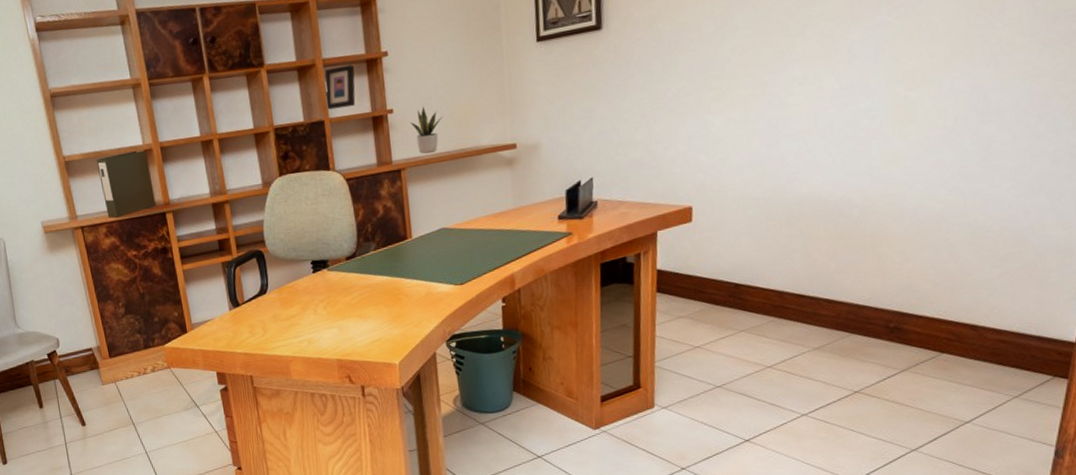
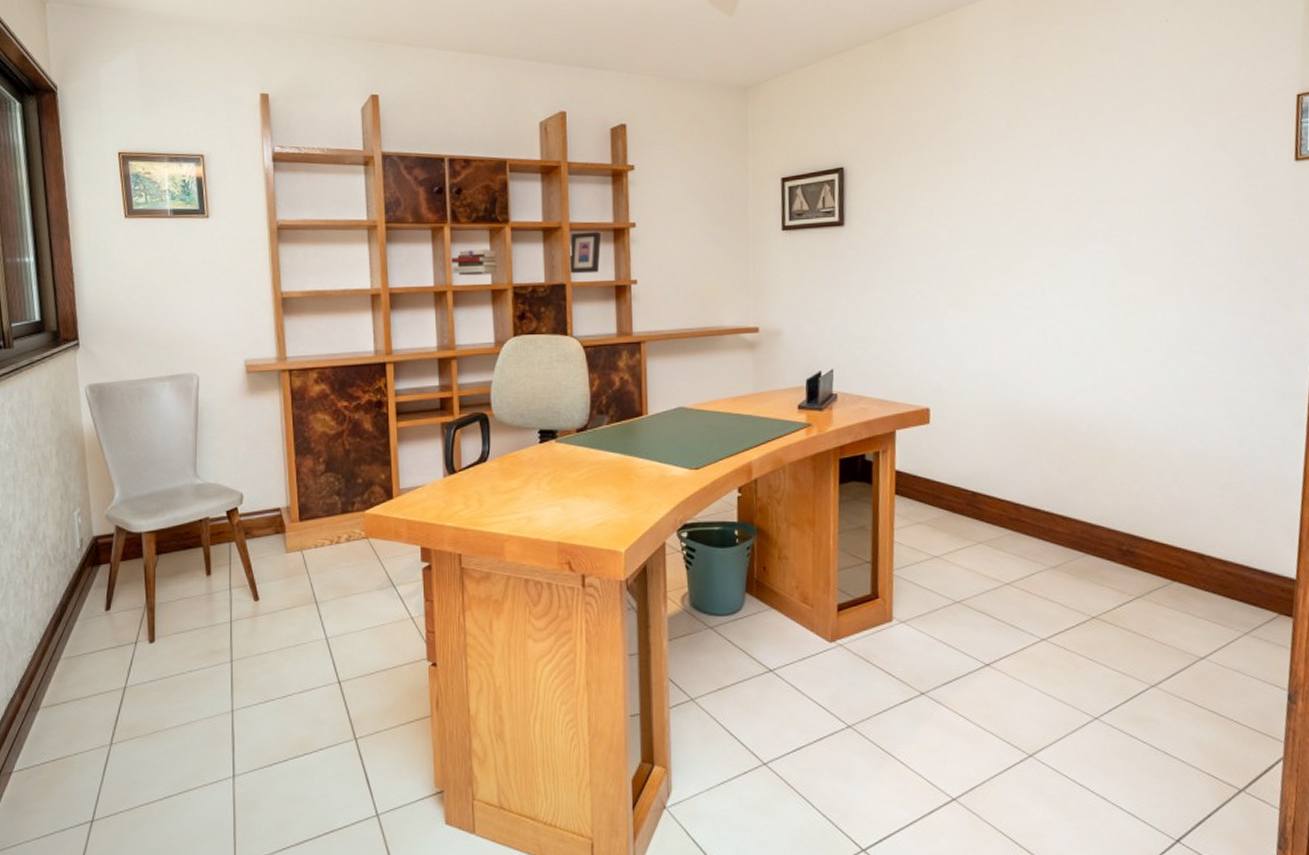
binder: present [96,150,156,219] -> none [317,294,376,364]
books: none [214,94,259,124] -> present [452,249,498,276]
potted plant: present [411,106,442,154] -> none [654,280,686,328]

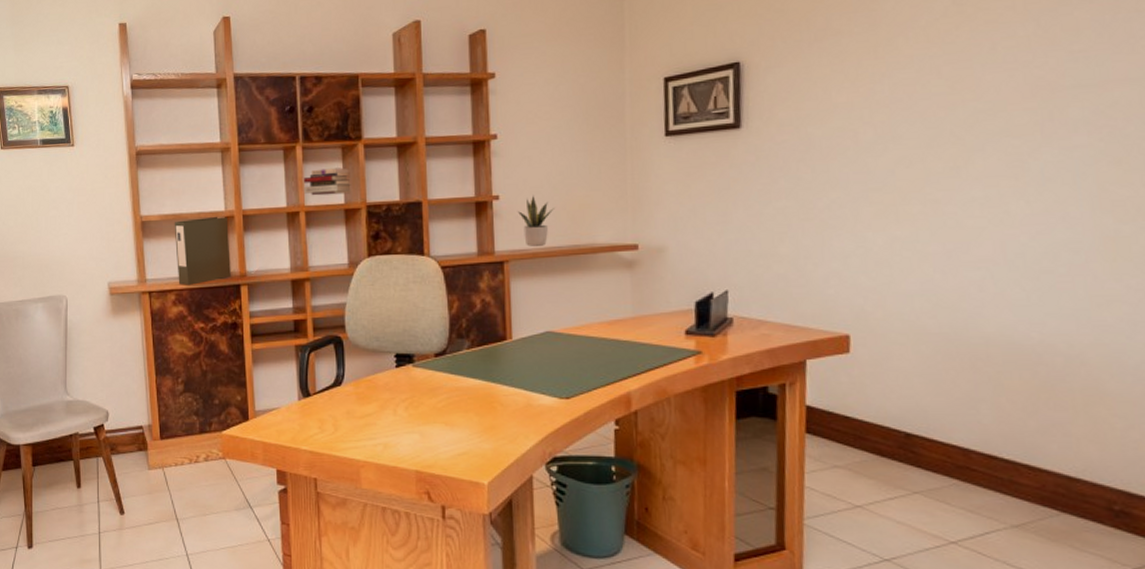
binder: none [317,294,376,364] -> present [174,217,231,286]
picture frame: present [568,231,602,274] -> none [424,145,460,191]
potted plant: none [654,280,686,328] -> present [518,195,554,246]

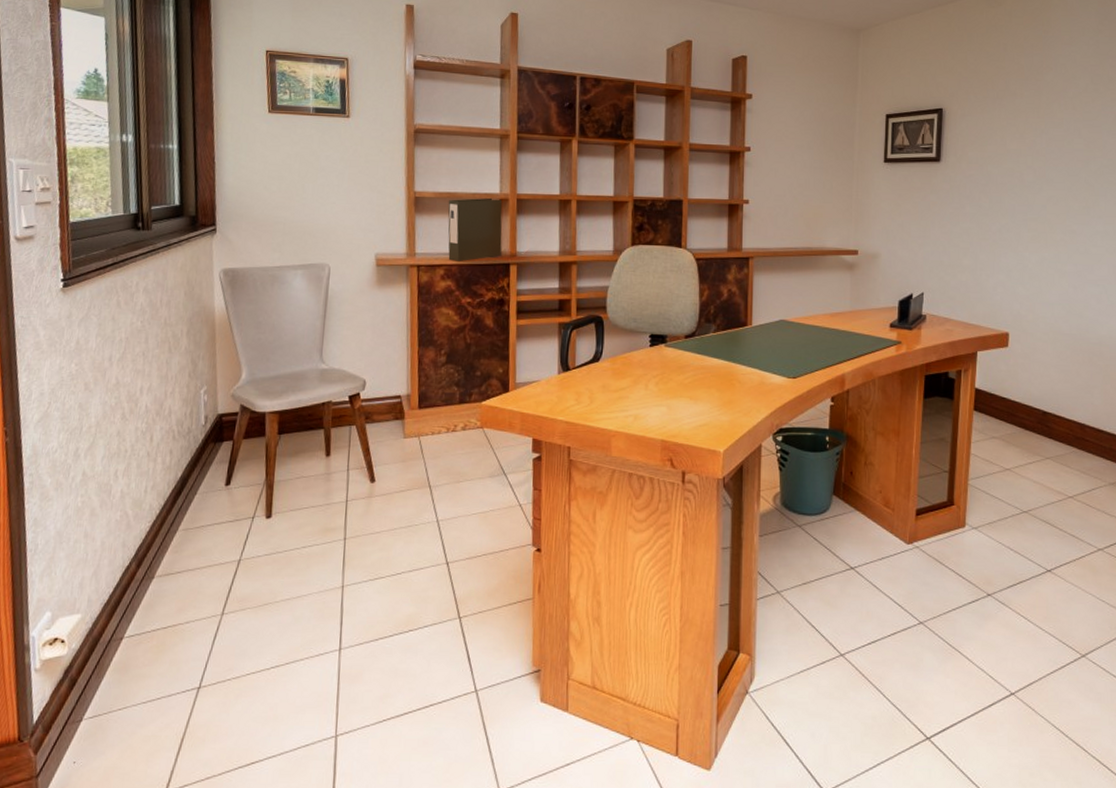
books: present [304,167,351,196] -> none [577,162,621,188]
potted plant: present [518,195,554,246] -> none [764,202,793,246]

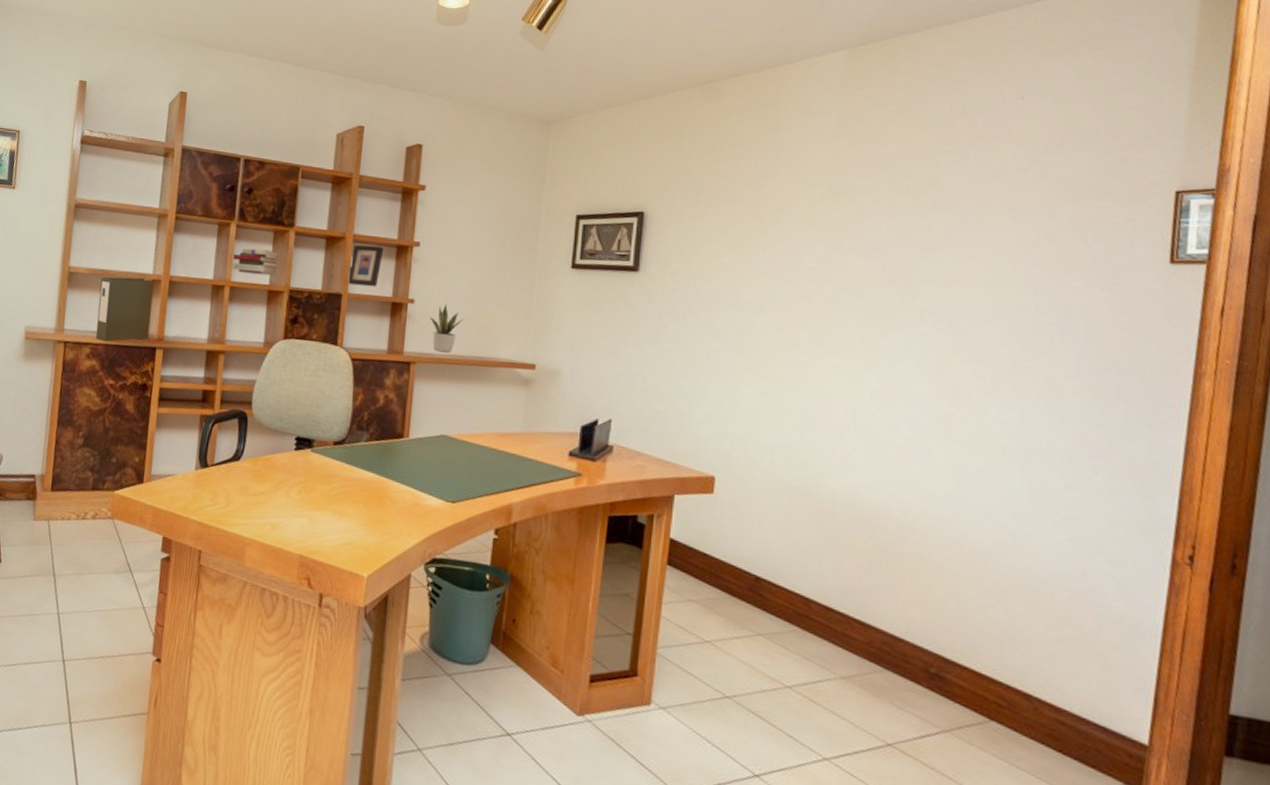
books: none [577,162,621,188] -> present [232,248,278,277]
picture frame: none [686,153,719,192] -> present [346,245,384,288]
potted plant: none [764,202,793,246] -> present [430,304,464,353]

